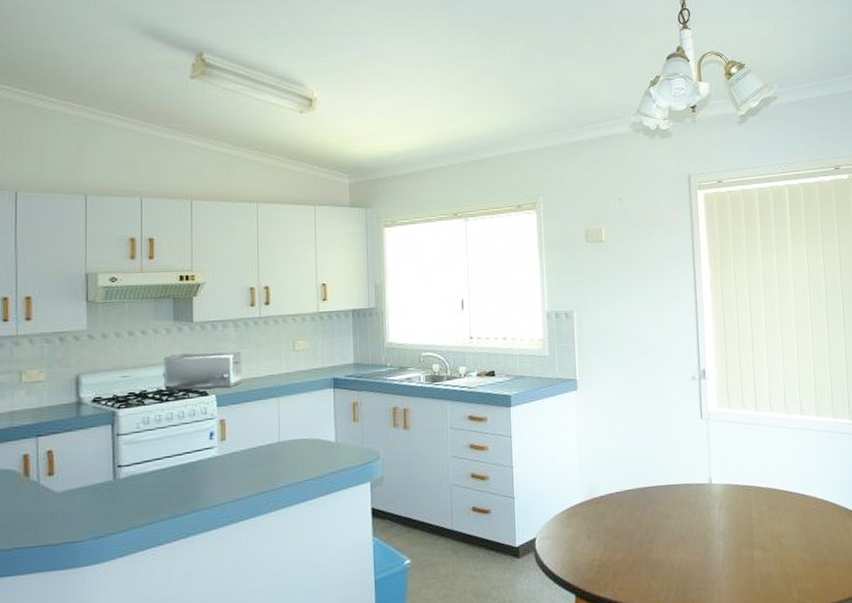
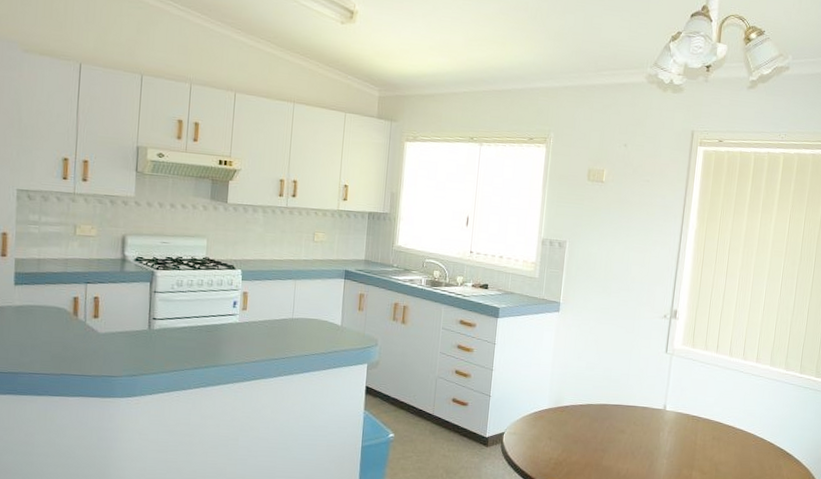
toaster: present [164,352,242,392] -> none [198,229,268,266]

